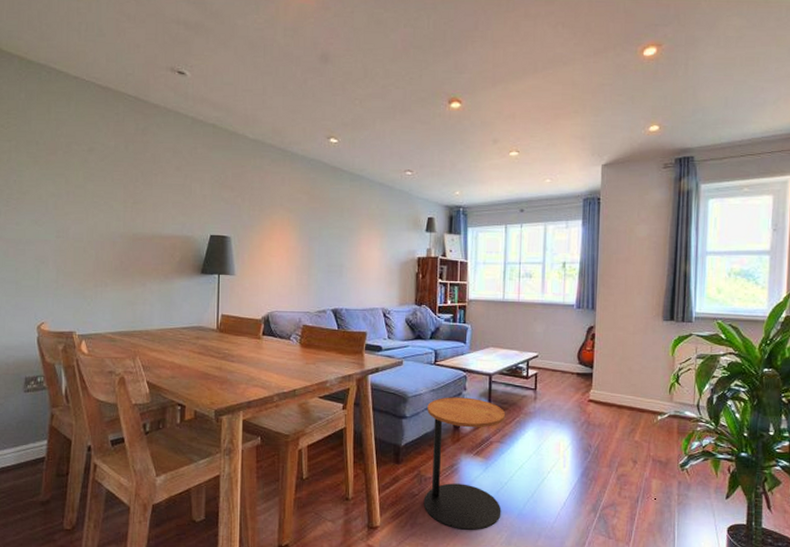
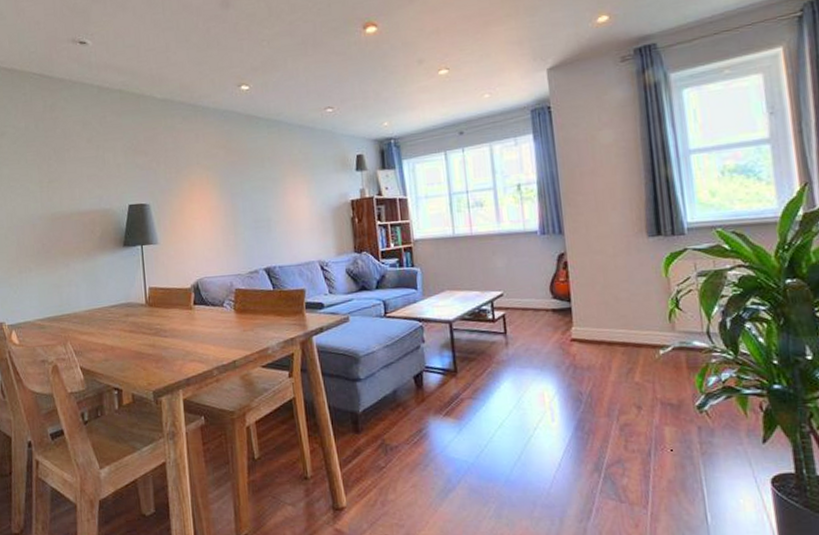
side table: present [423,397,506,531] -> none [383,350,486,505]

